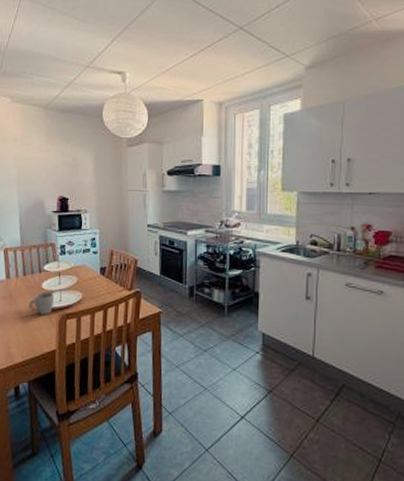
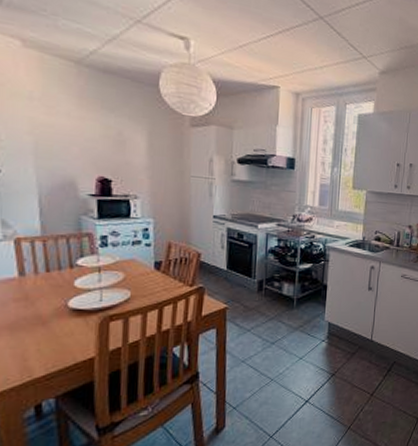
mug: present [28,291,54,315] -> none [54,290,92,318]

